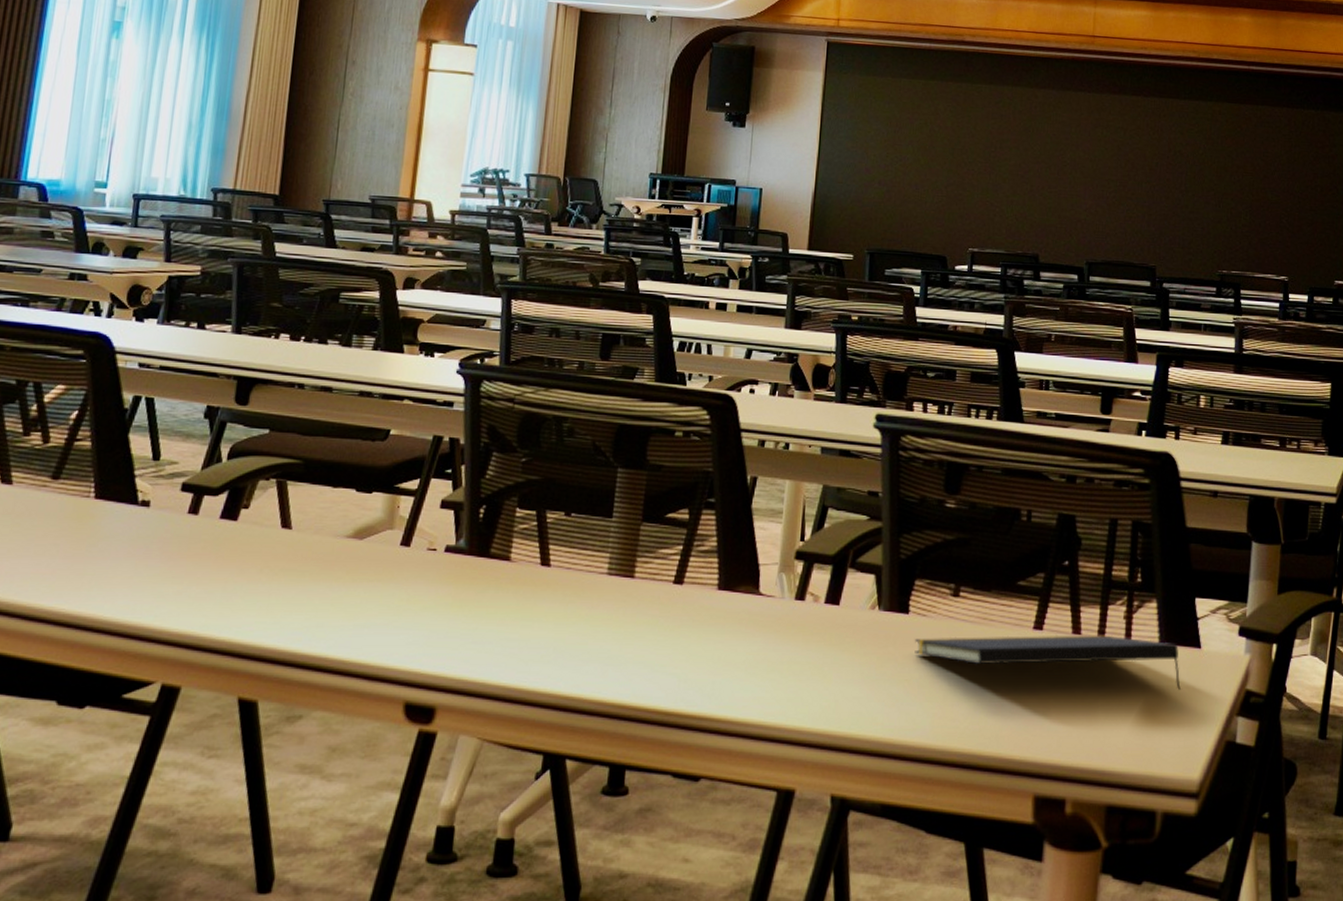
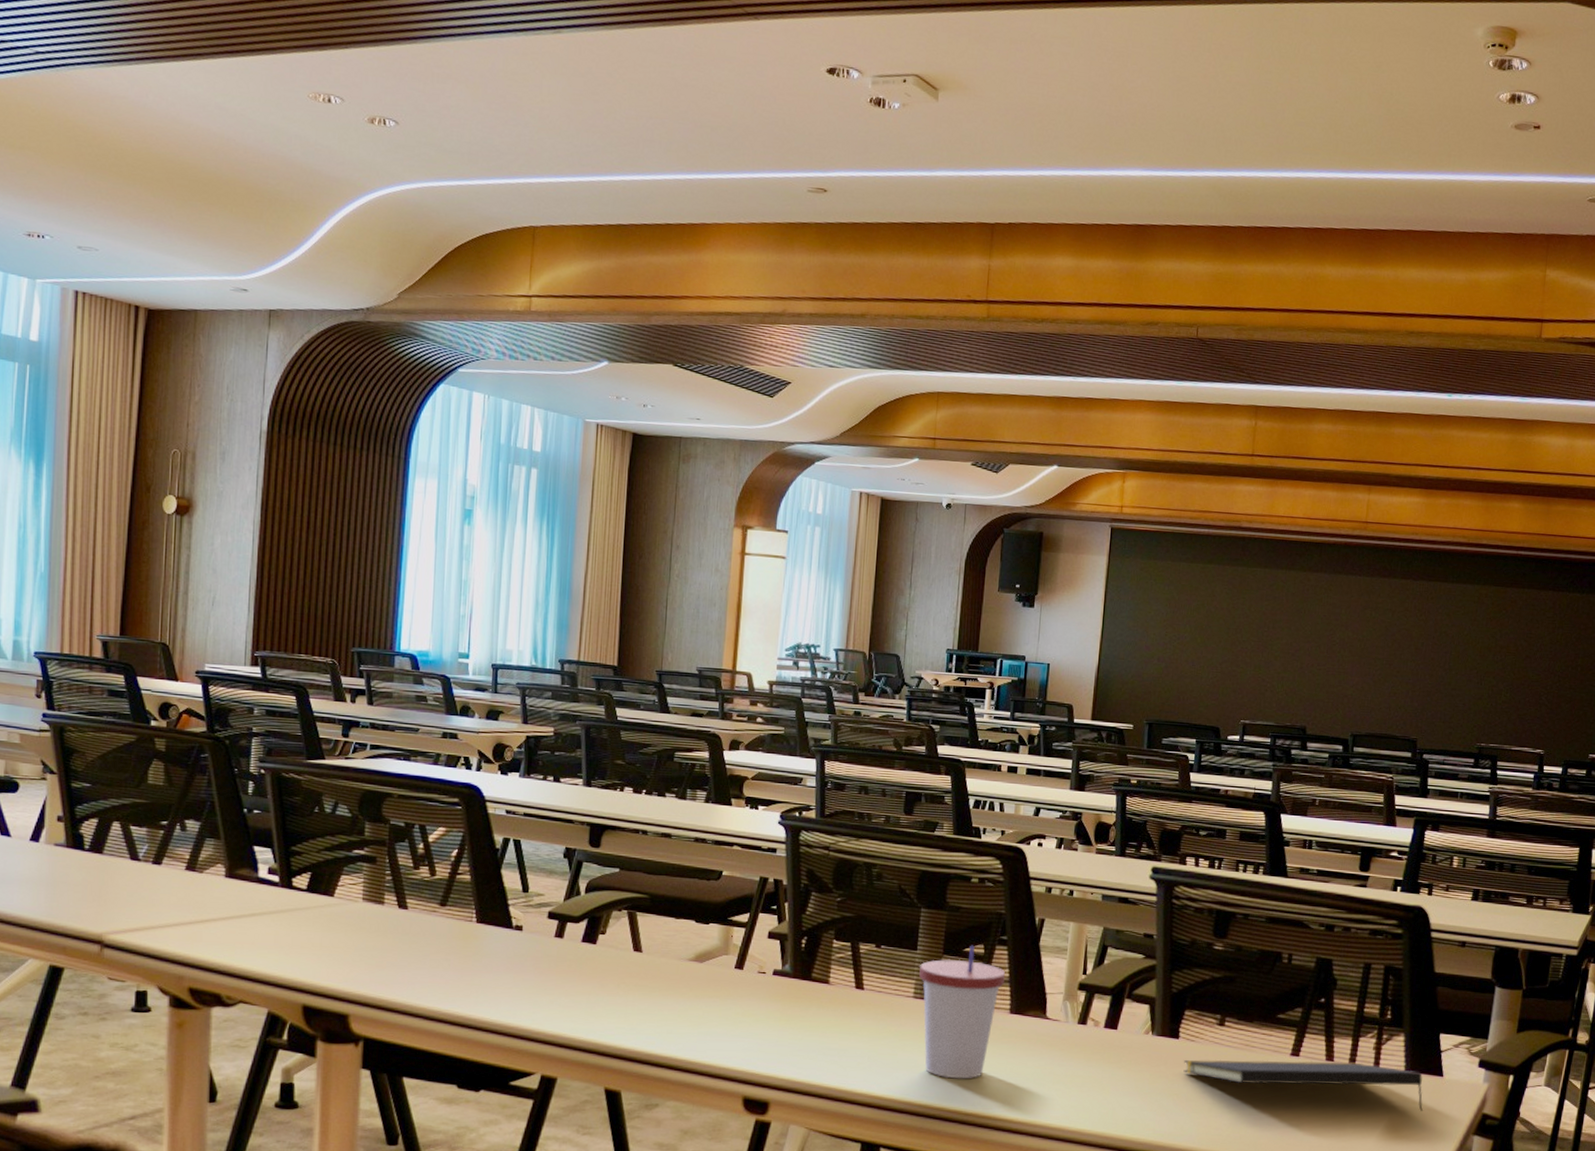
cup: none [614,510,714,671] -> present [919,945,1006,1079]

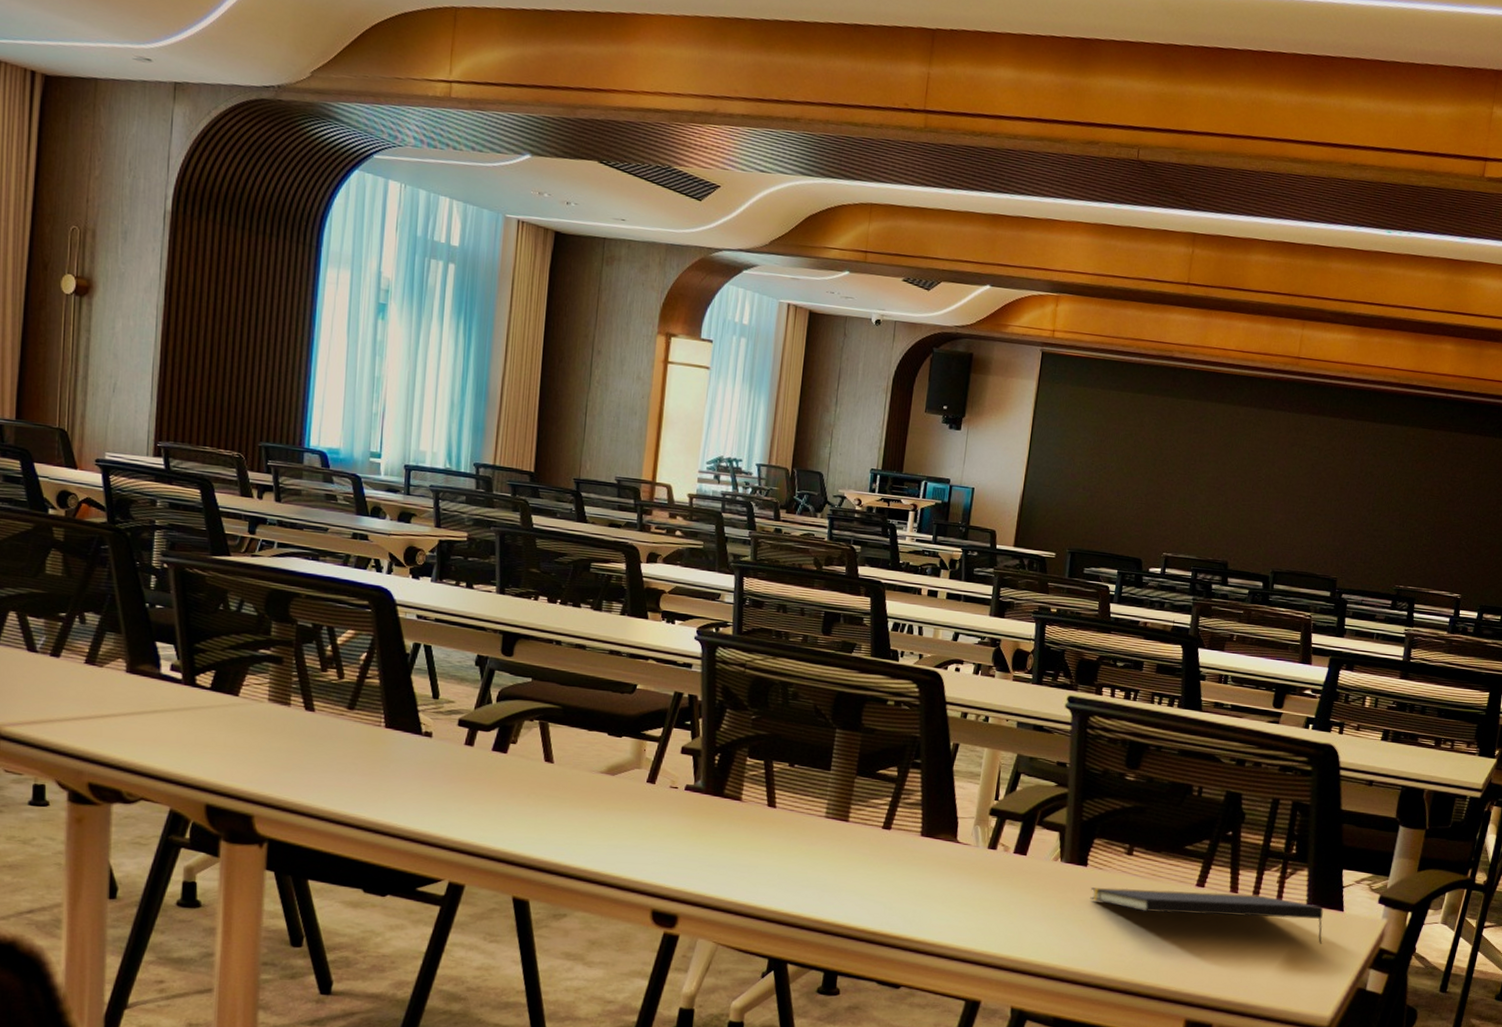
cup: present [919,945,1006,1079] -> none [832,767,918,899]

